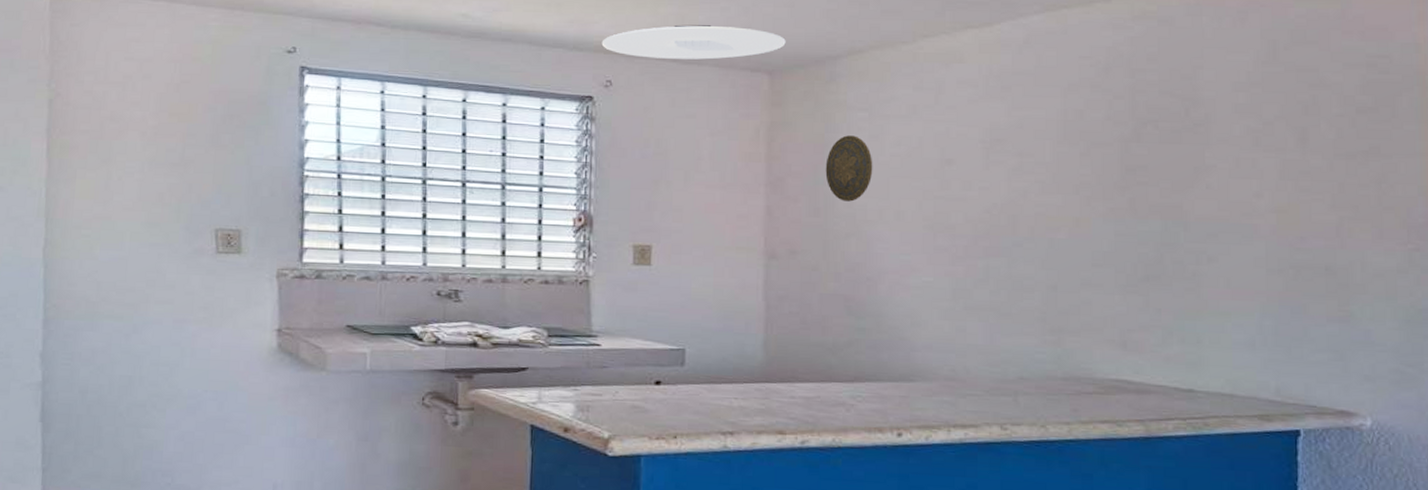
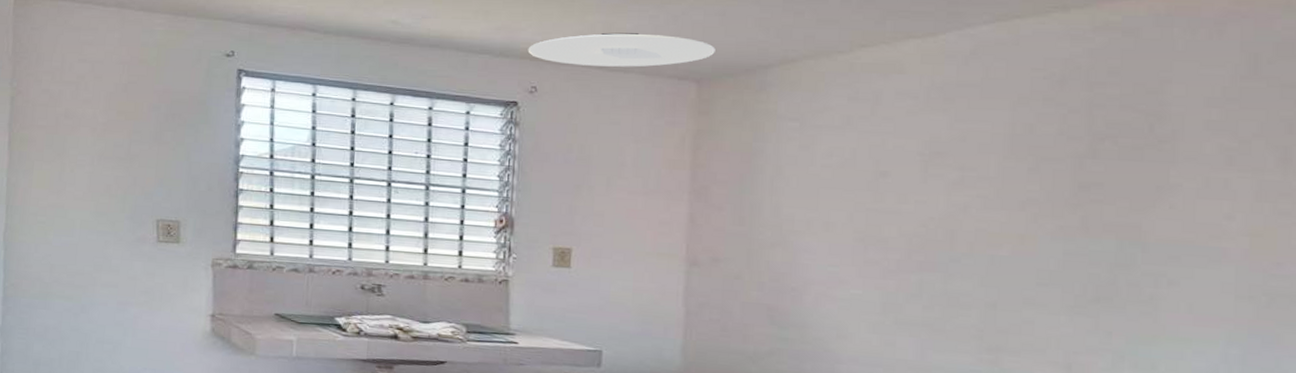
decorative plate: present [825,135,873,202] -> none [752,145,803,212]

